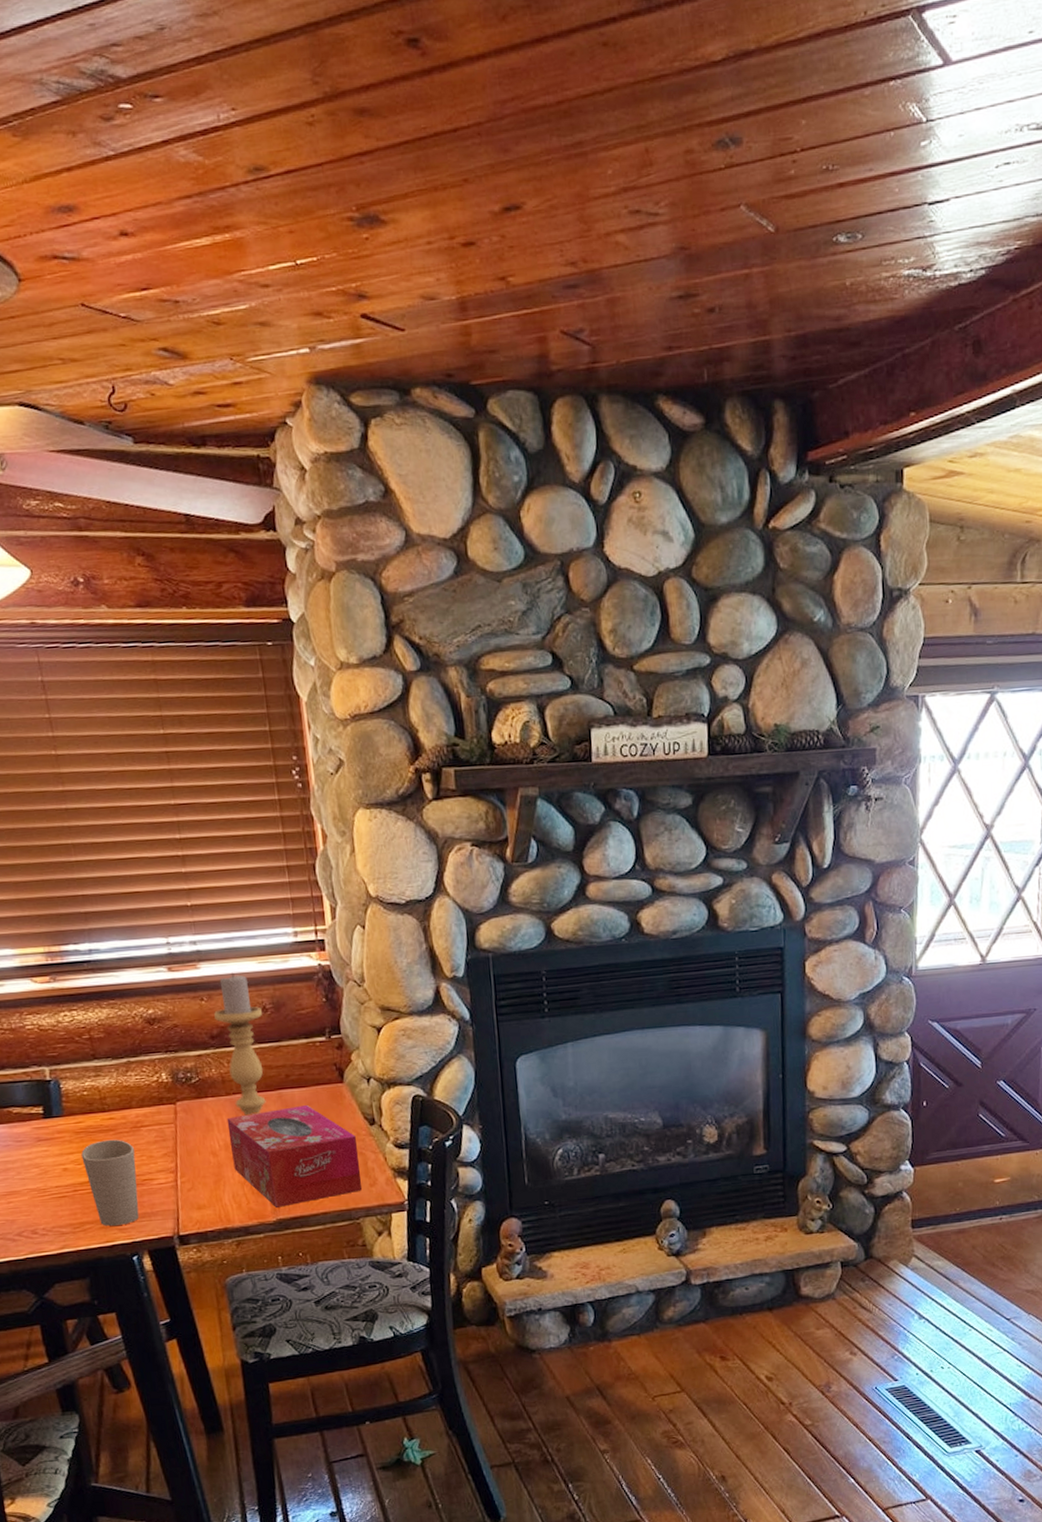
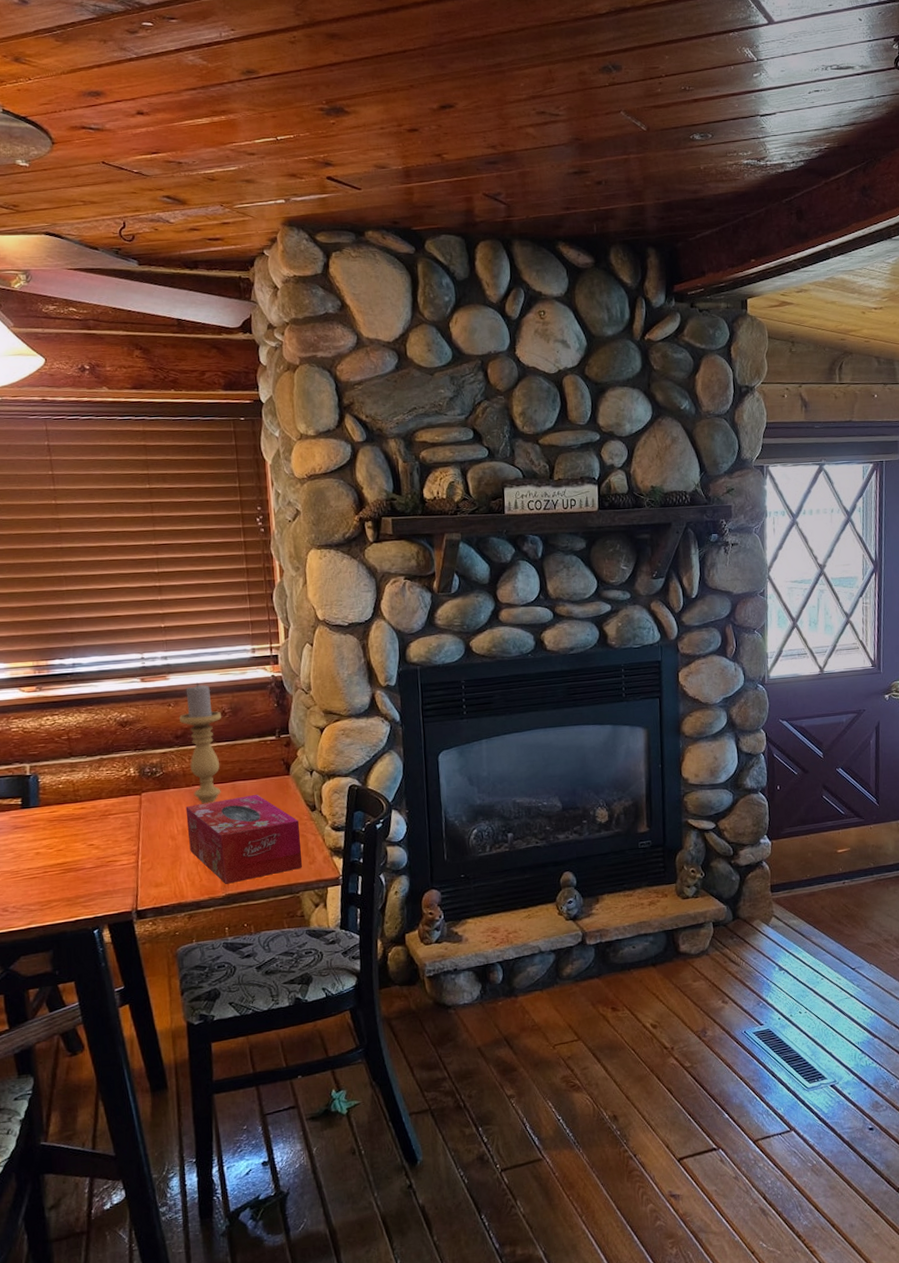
cup: present [81,1139,139,1226] -> none [53,826,102,903]

